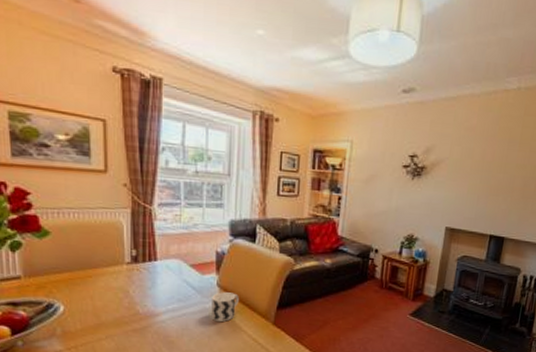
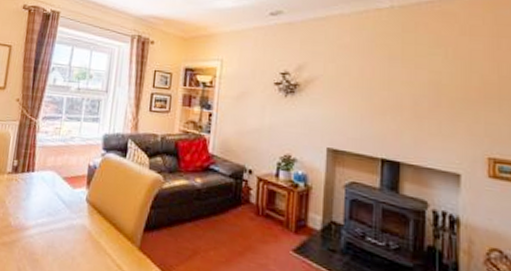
cup: present [211,292,239,322] -> none [77,208,106,242]

